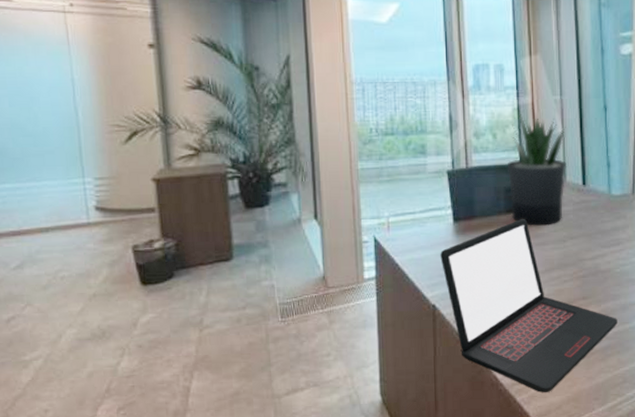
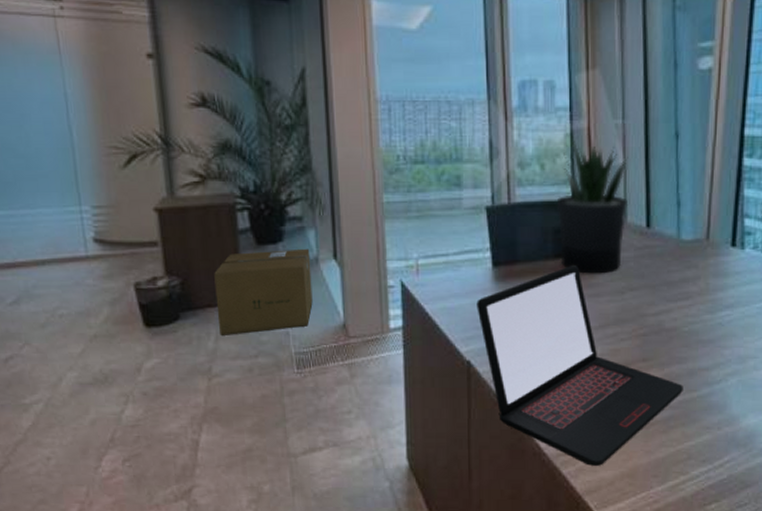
box: none [206,210,296,290] -> present [214,248,313,335]

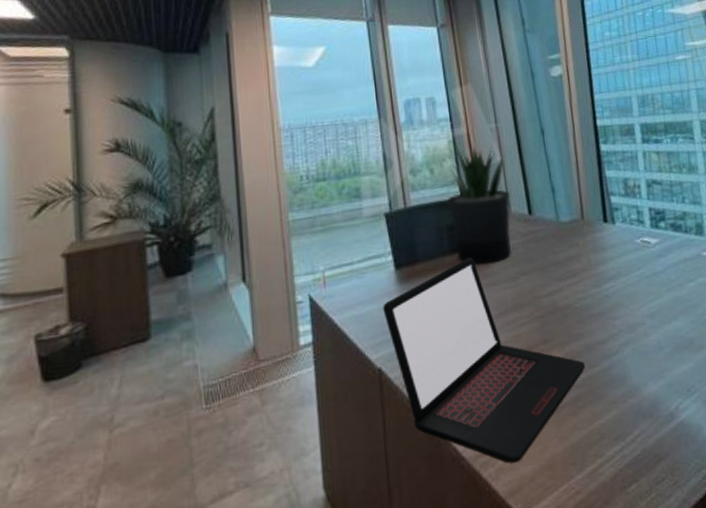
box: present [214,248,313,335] -> none [121,275,222,379]

